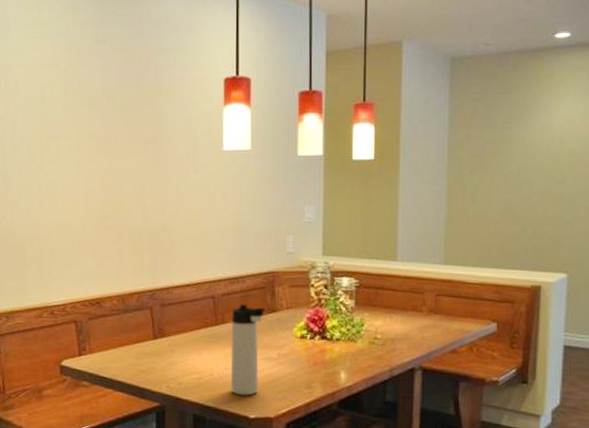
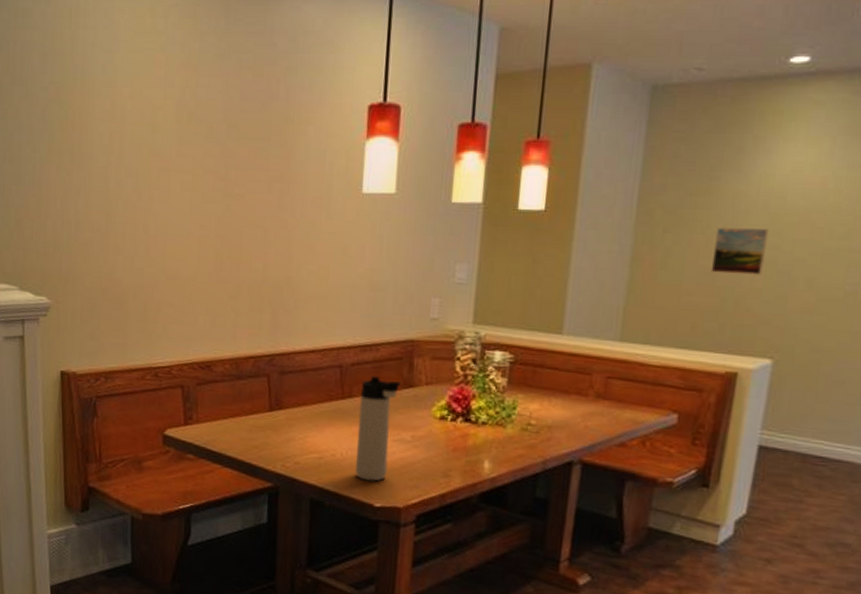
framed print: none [511,167,553,205] -> present [710,228,769,275]

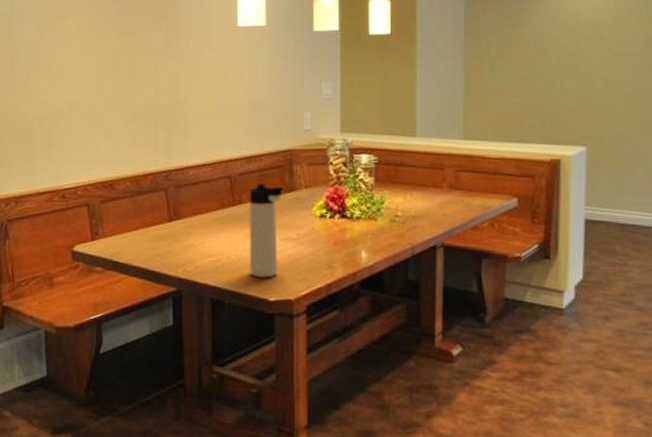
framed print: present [710,228,769,275] -> none [528,40,570,78]

